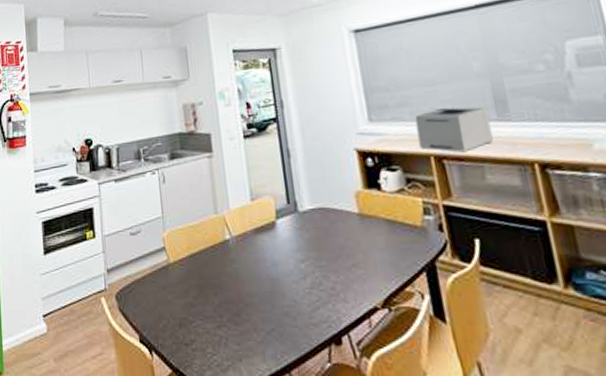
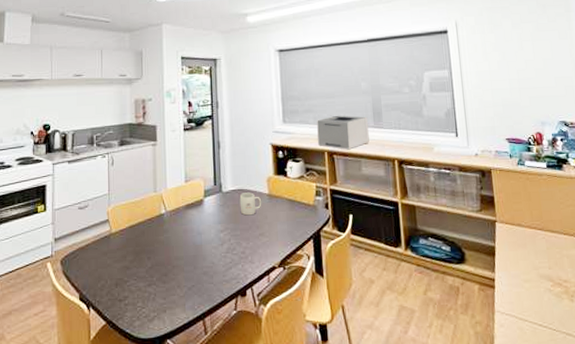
mug: none [321,212,352,241] -> present [239,192,262,216]

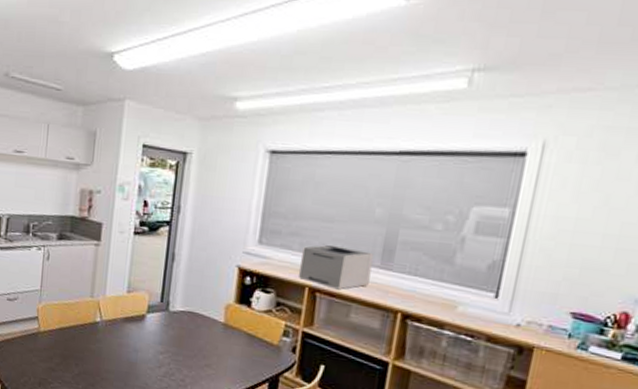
mug: present [239,192,262,216] -> none [186,316,215,343]

